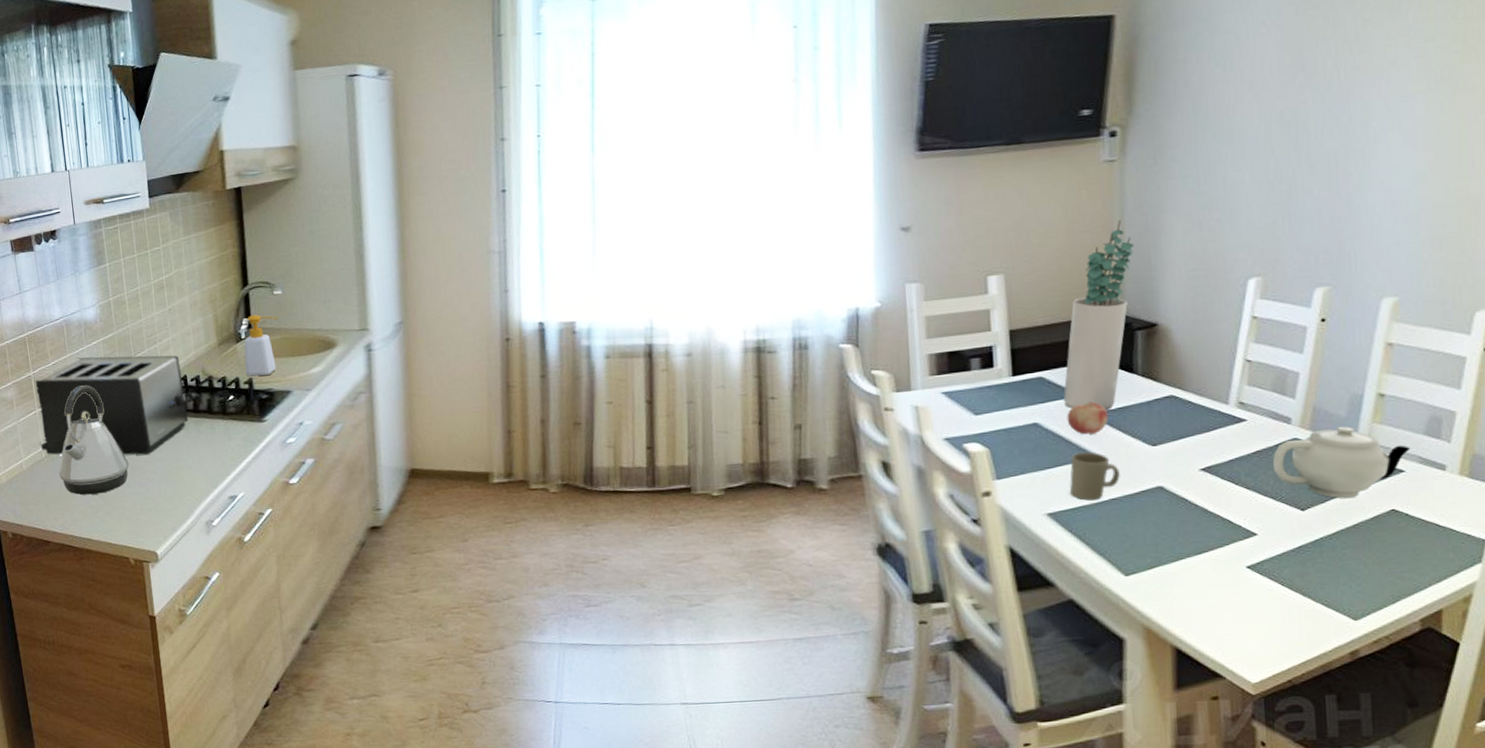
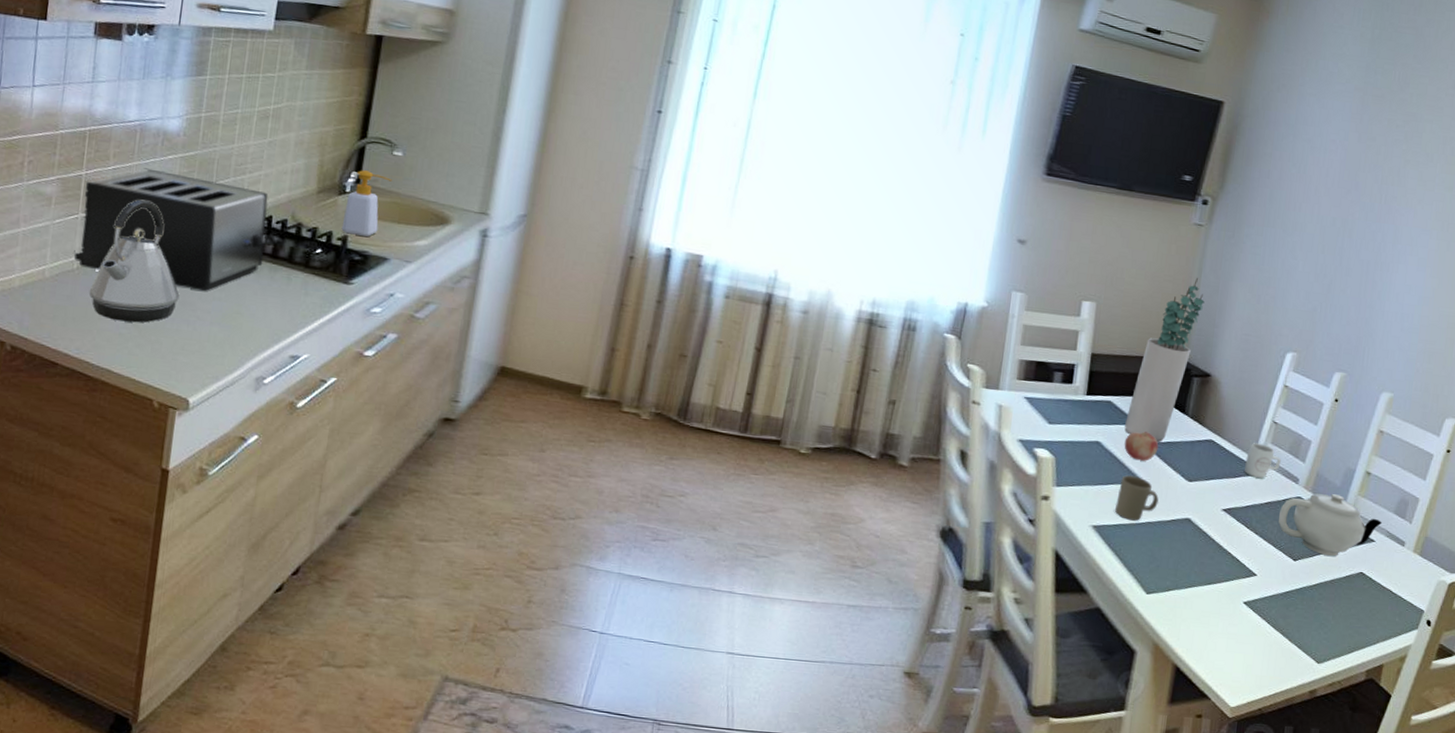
mug: none [1218,387,1264,427] -> present [1243,443,1281,479]

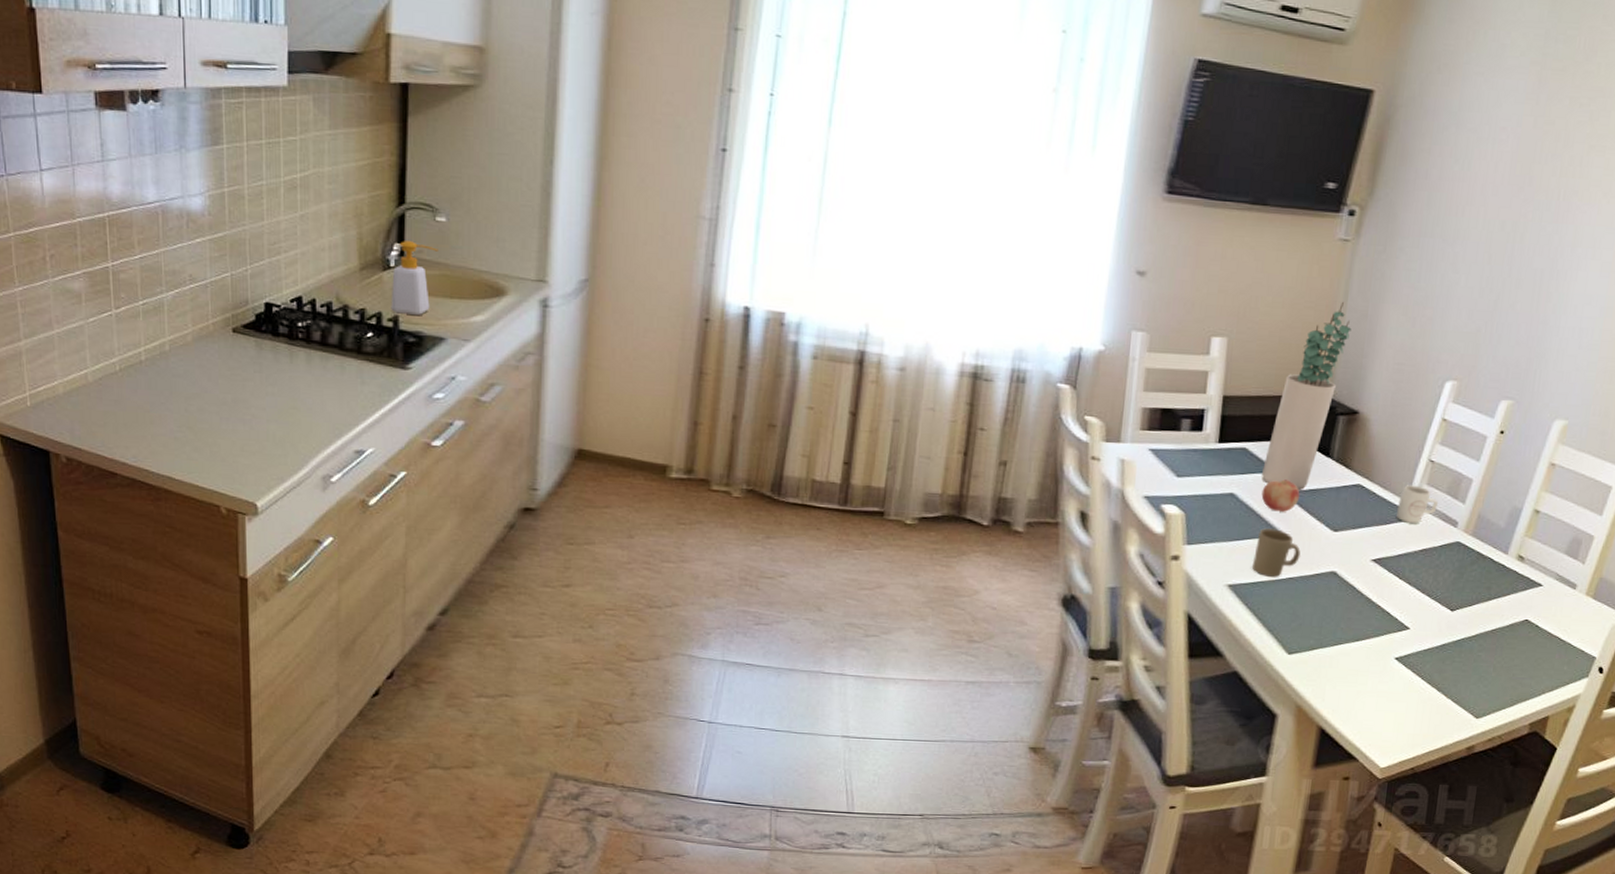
toaster: present [73,168,268,291] -> none [112,254,313,386]
kettle: present [88,199,180,323] -> none [136,290,231,425]
teapot: present [1278,493,1382,556] -> none [1434,535,1551,604]

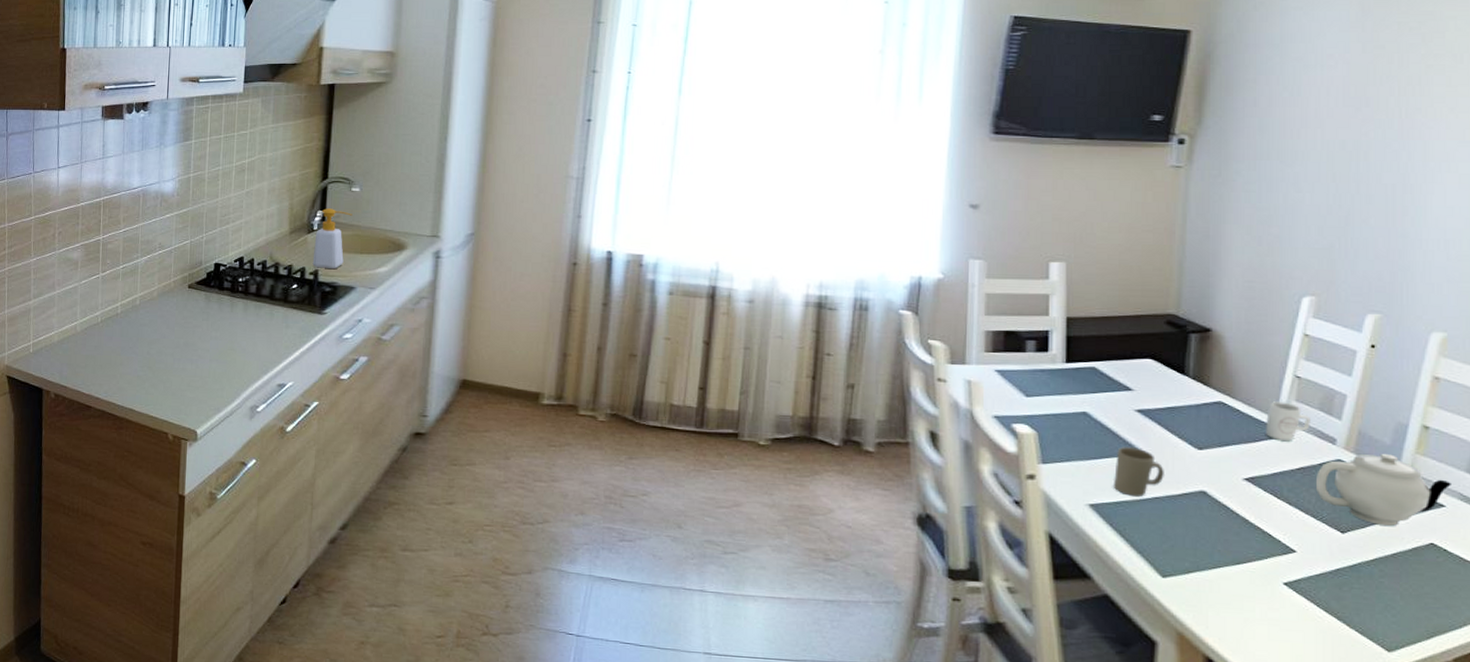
vase: present [1261,301,1352,491] -> none [1113,224,1194,409]
fruit: present [1261,479,1300,512] -> none [1116,398,1157,430]
teapot: none [1434,535,1551,604] -> present [1315,453,1451,526]

